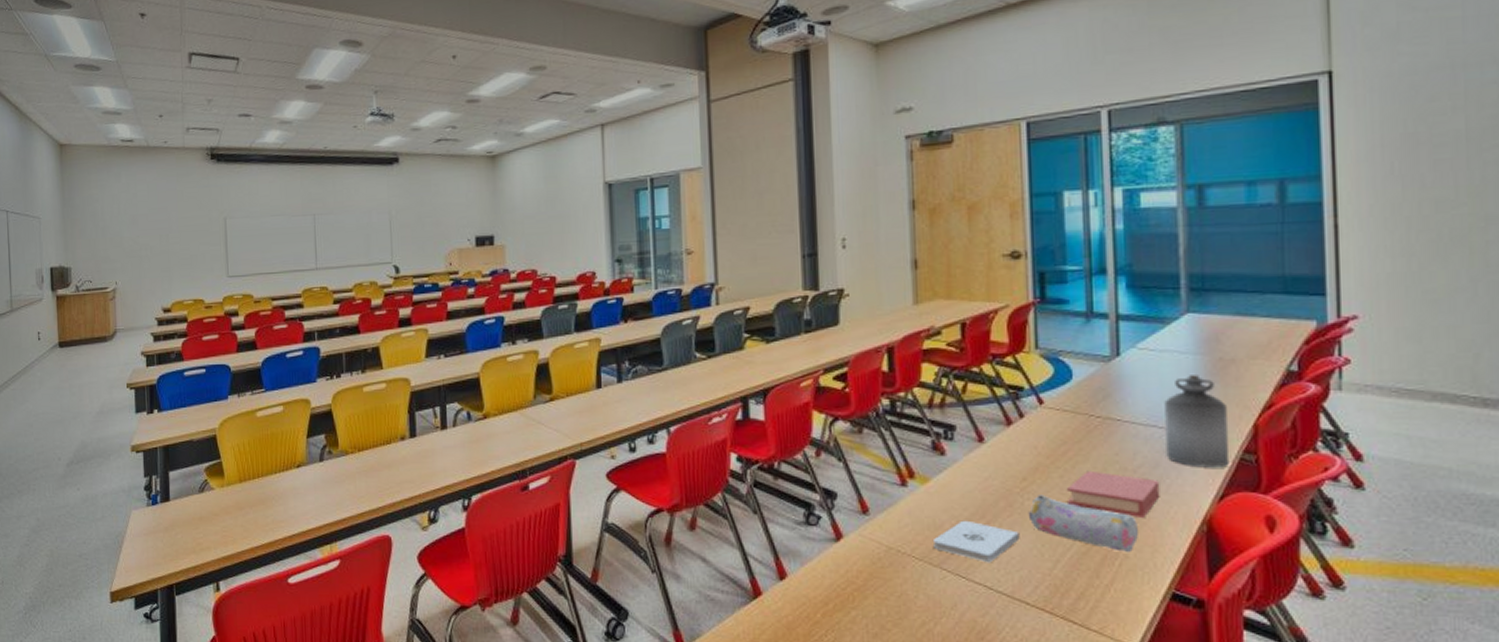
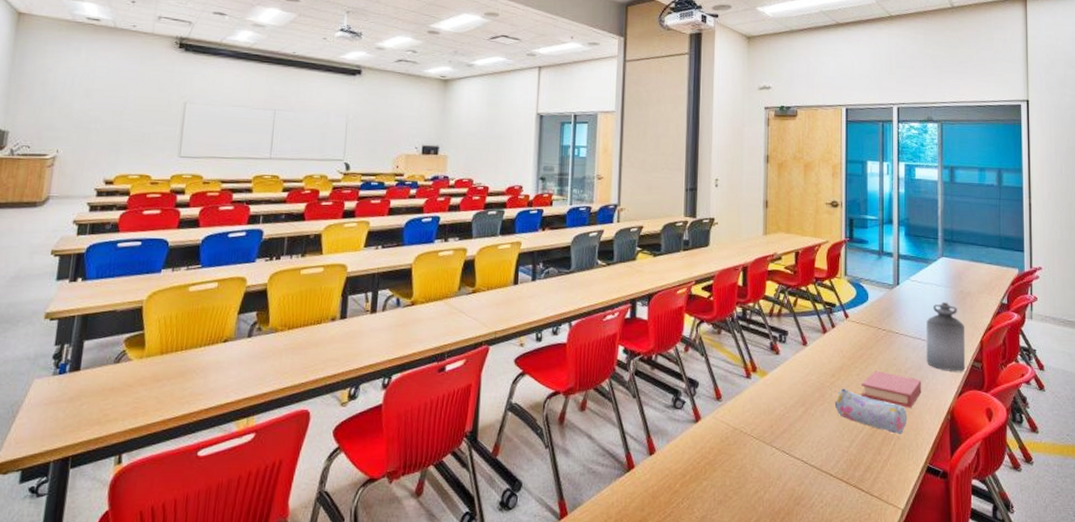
notepad: present [932,520,1020,563] -> none [766,407,828,442]

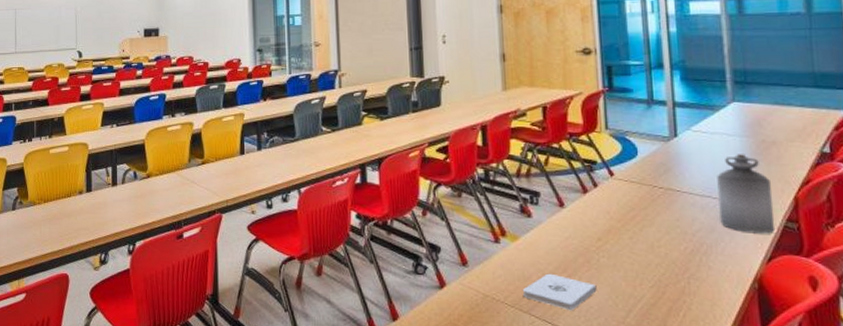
notepad: none [766,407,828,442] -> present [522,273,597,311]
pencil case: present [834,388,907,435] -> none [603,253,699,306]
book: present [862,370,922,408] -> none [636,233,717,275]

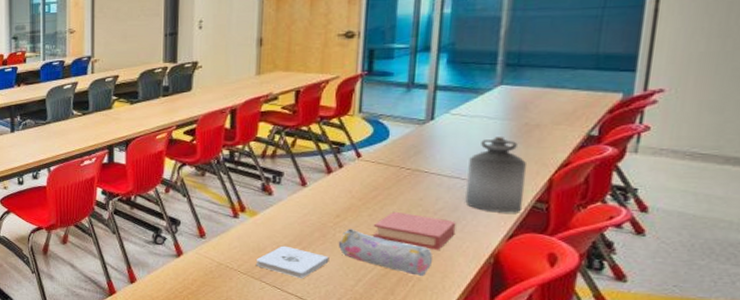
pencil case: none [603,253,699,306] -> present [338,229,432,277]
book: none [636,233,717,275] -> present [373,211,457,250]

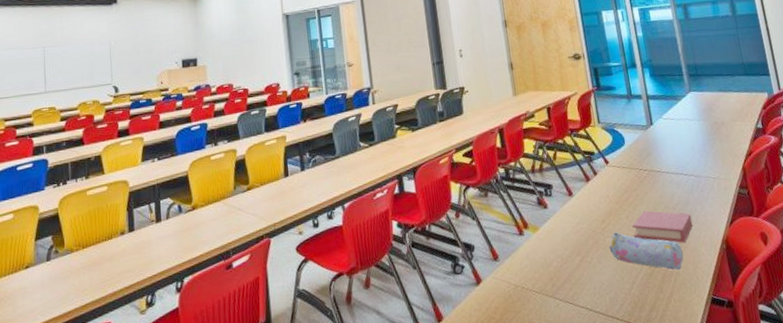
notepad: present [255,246,329,279] -> none [546,257,606,290]
bottle: present [465,137,528,212] -> none [685,135,733,201]

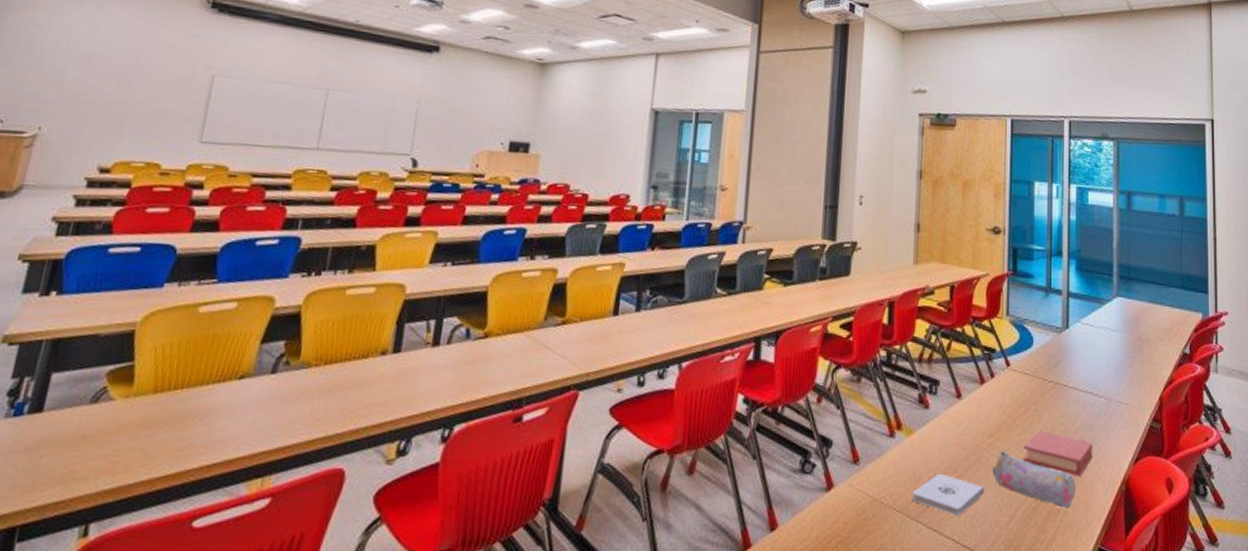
notepad: none [546,257,606,290] -> present [911,473,984,517]

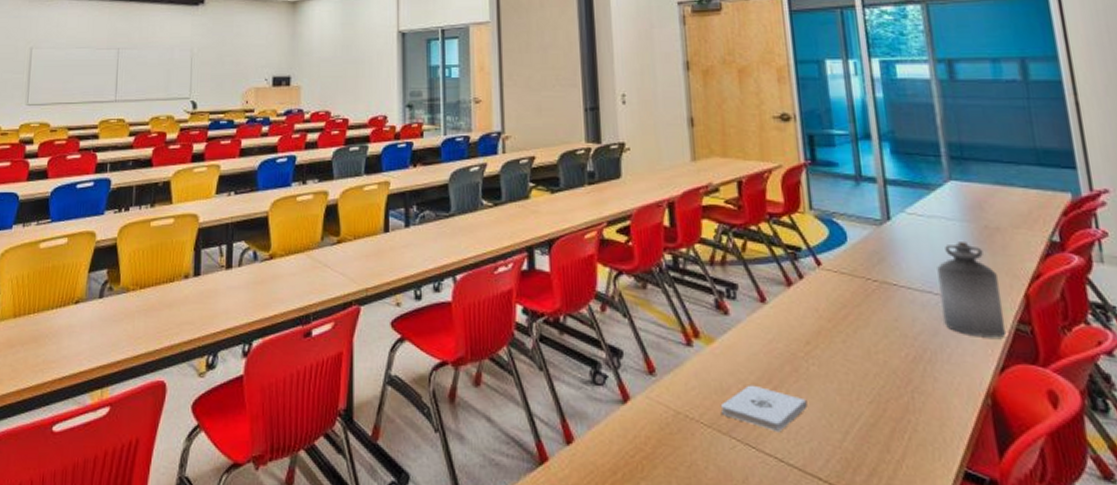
pencil case: present [992,451,1075,510] -> none [813,360,925,426]
book: present [1024,430,1093,476] -> none [851,336,943,388]
bottle: none [1098,350,1143,432] -> present [937,242,1007,336]

